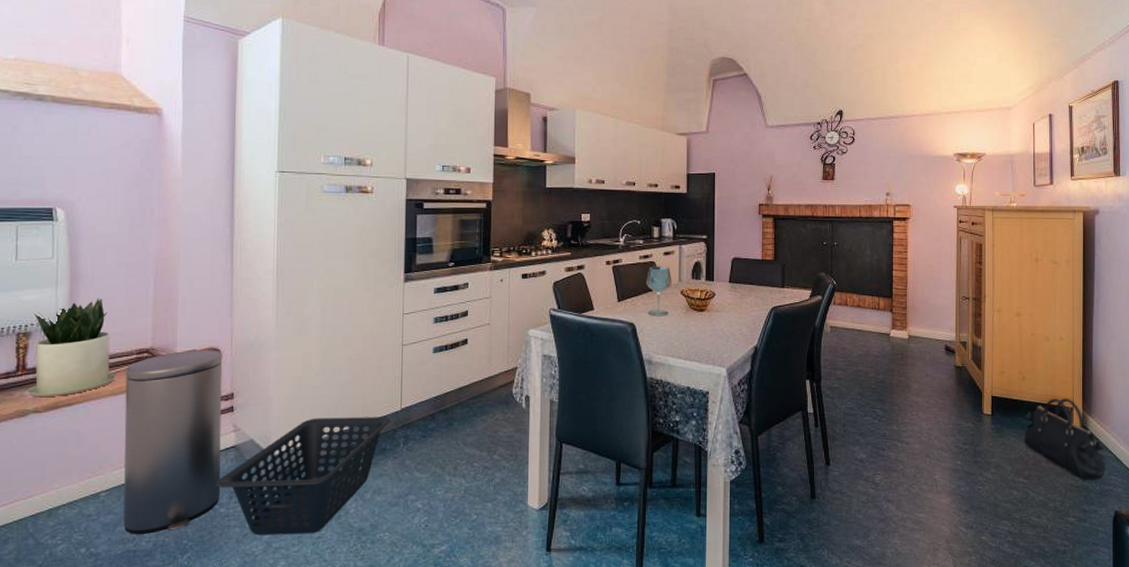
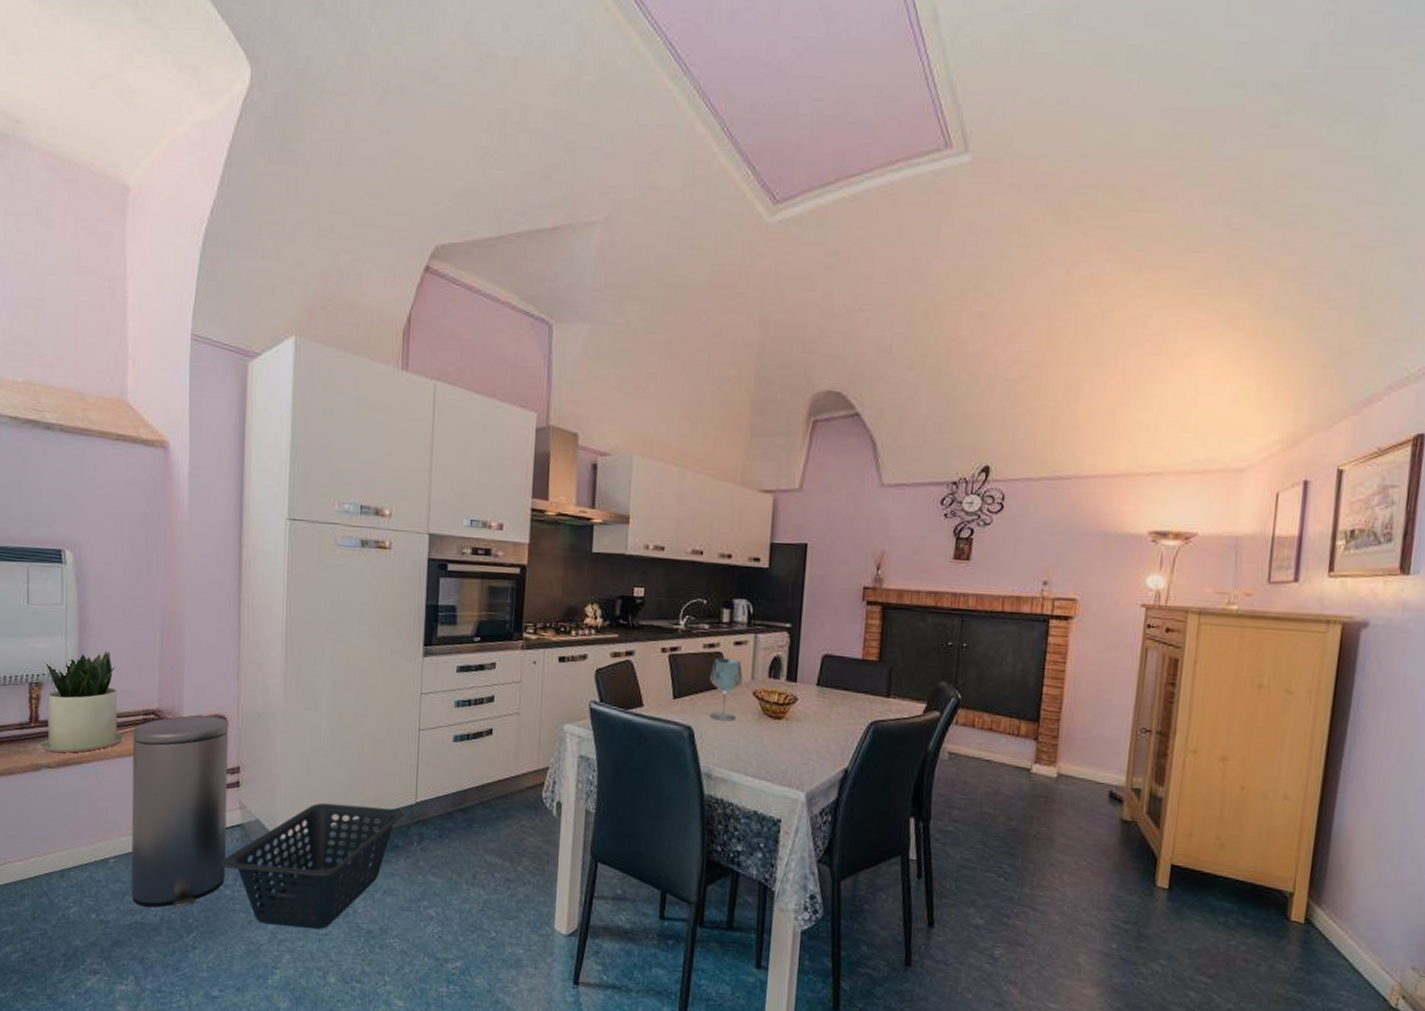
shoulder bag: present [1023,398,1106,480] -> none [1212,876,1337,993]

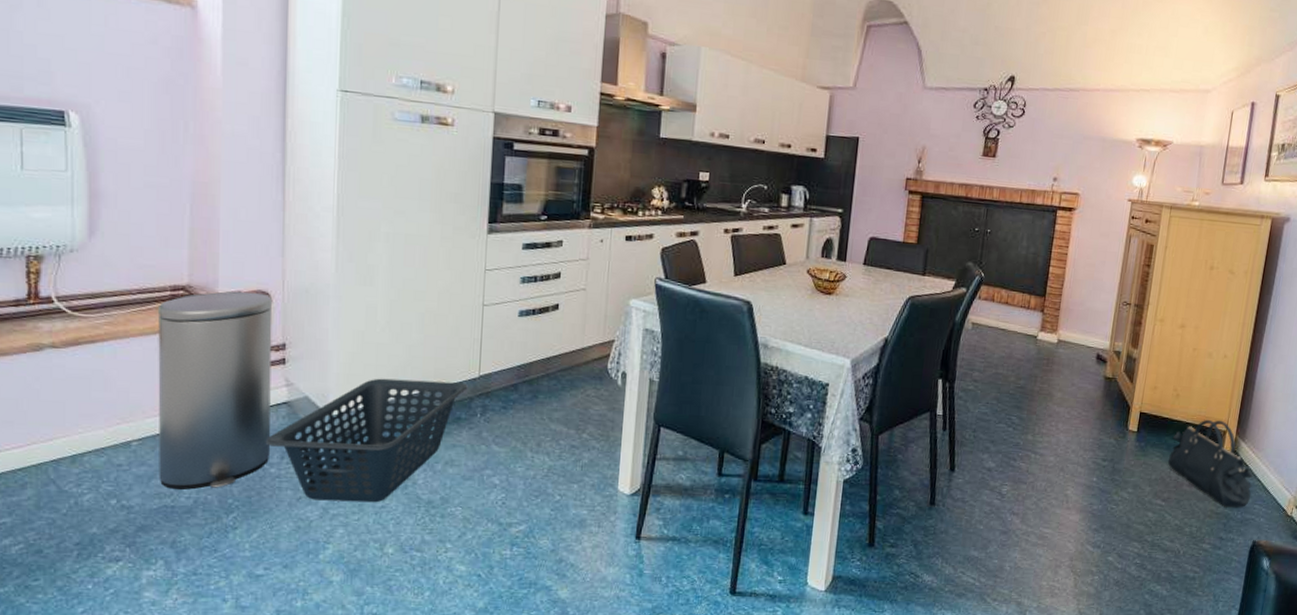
planter: present [39,650,125,753] -> none [41,222,149,332]
wine glass: present [709,658,743,722] -> none [767,239,799,297]
shoulder bag: none [1212,876,1337,993] -> present [1167,419,1254,507]

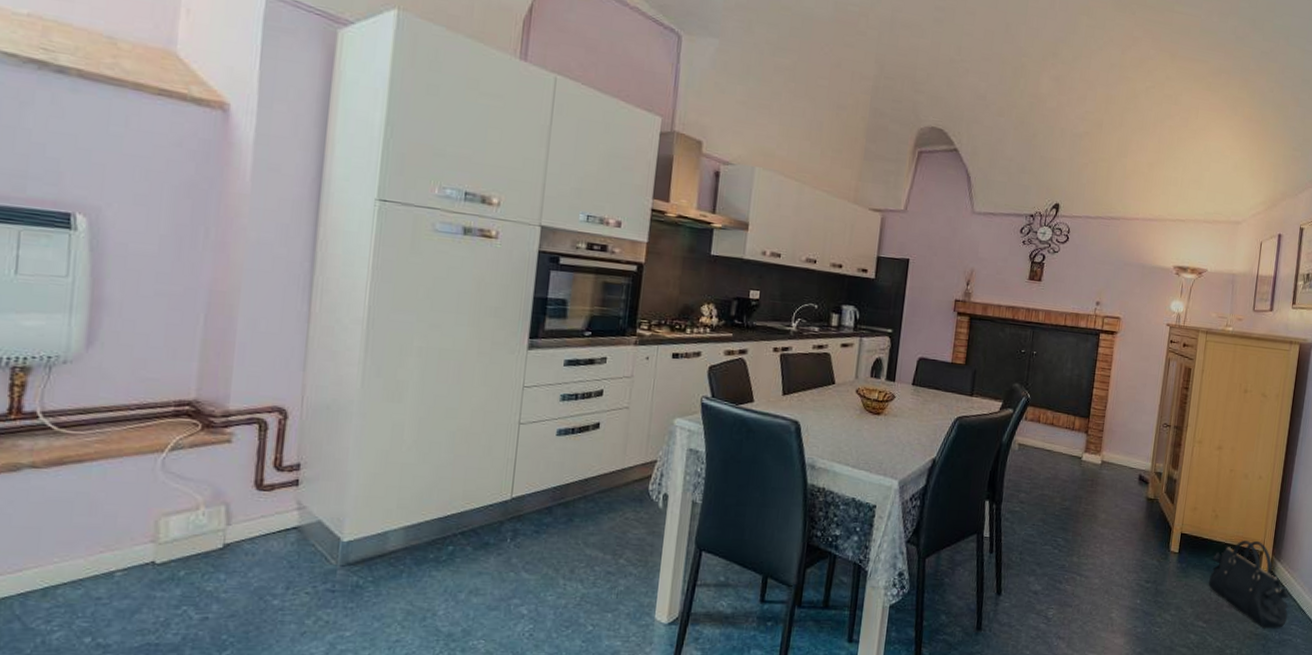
pedal bin: present [157,290,273,490] -> none [143,406,290,625]
laundry basket: present [265,378,468,503] -> none [269,500,499,637]

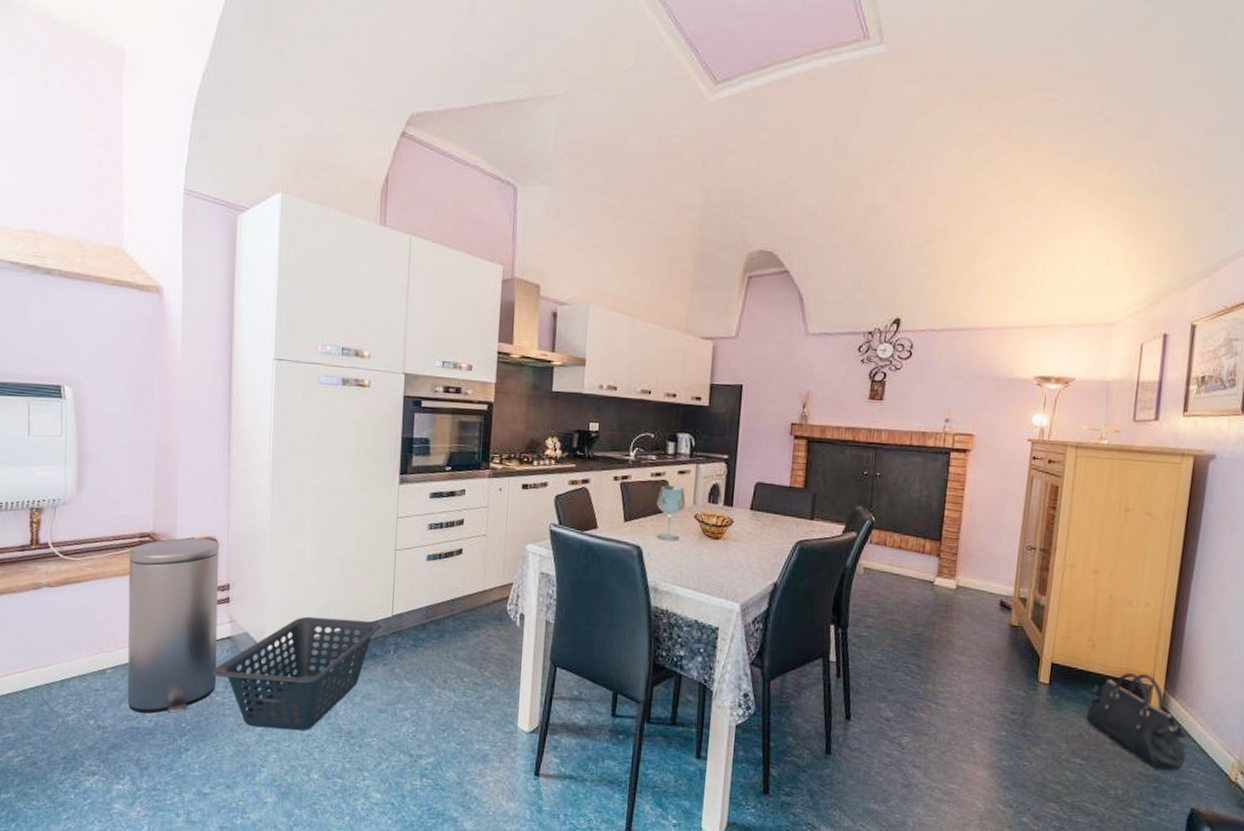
pedal bin: none [143,406,290,625] -> present [127,537,220,714]
laundry basket: none [269,500,499,637] -> present [212,616,383,731]
wine glass: none [815,358,848,417] -> present [656,485,686,542]

